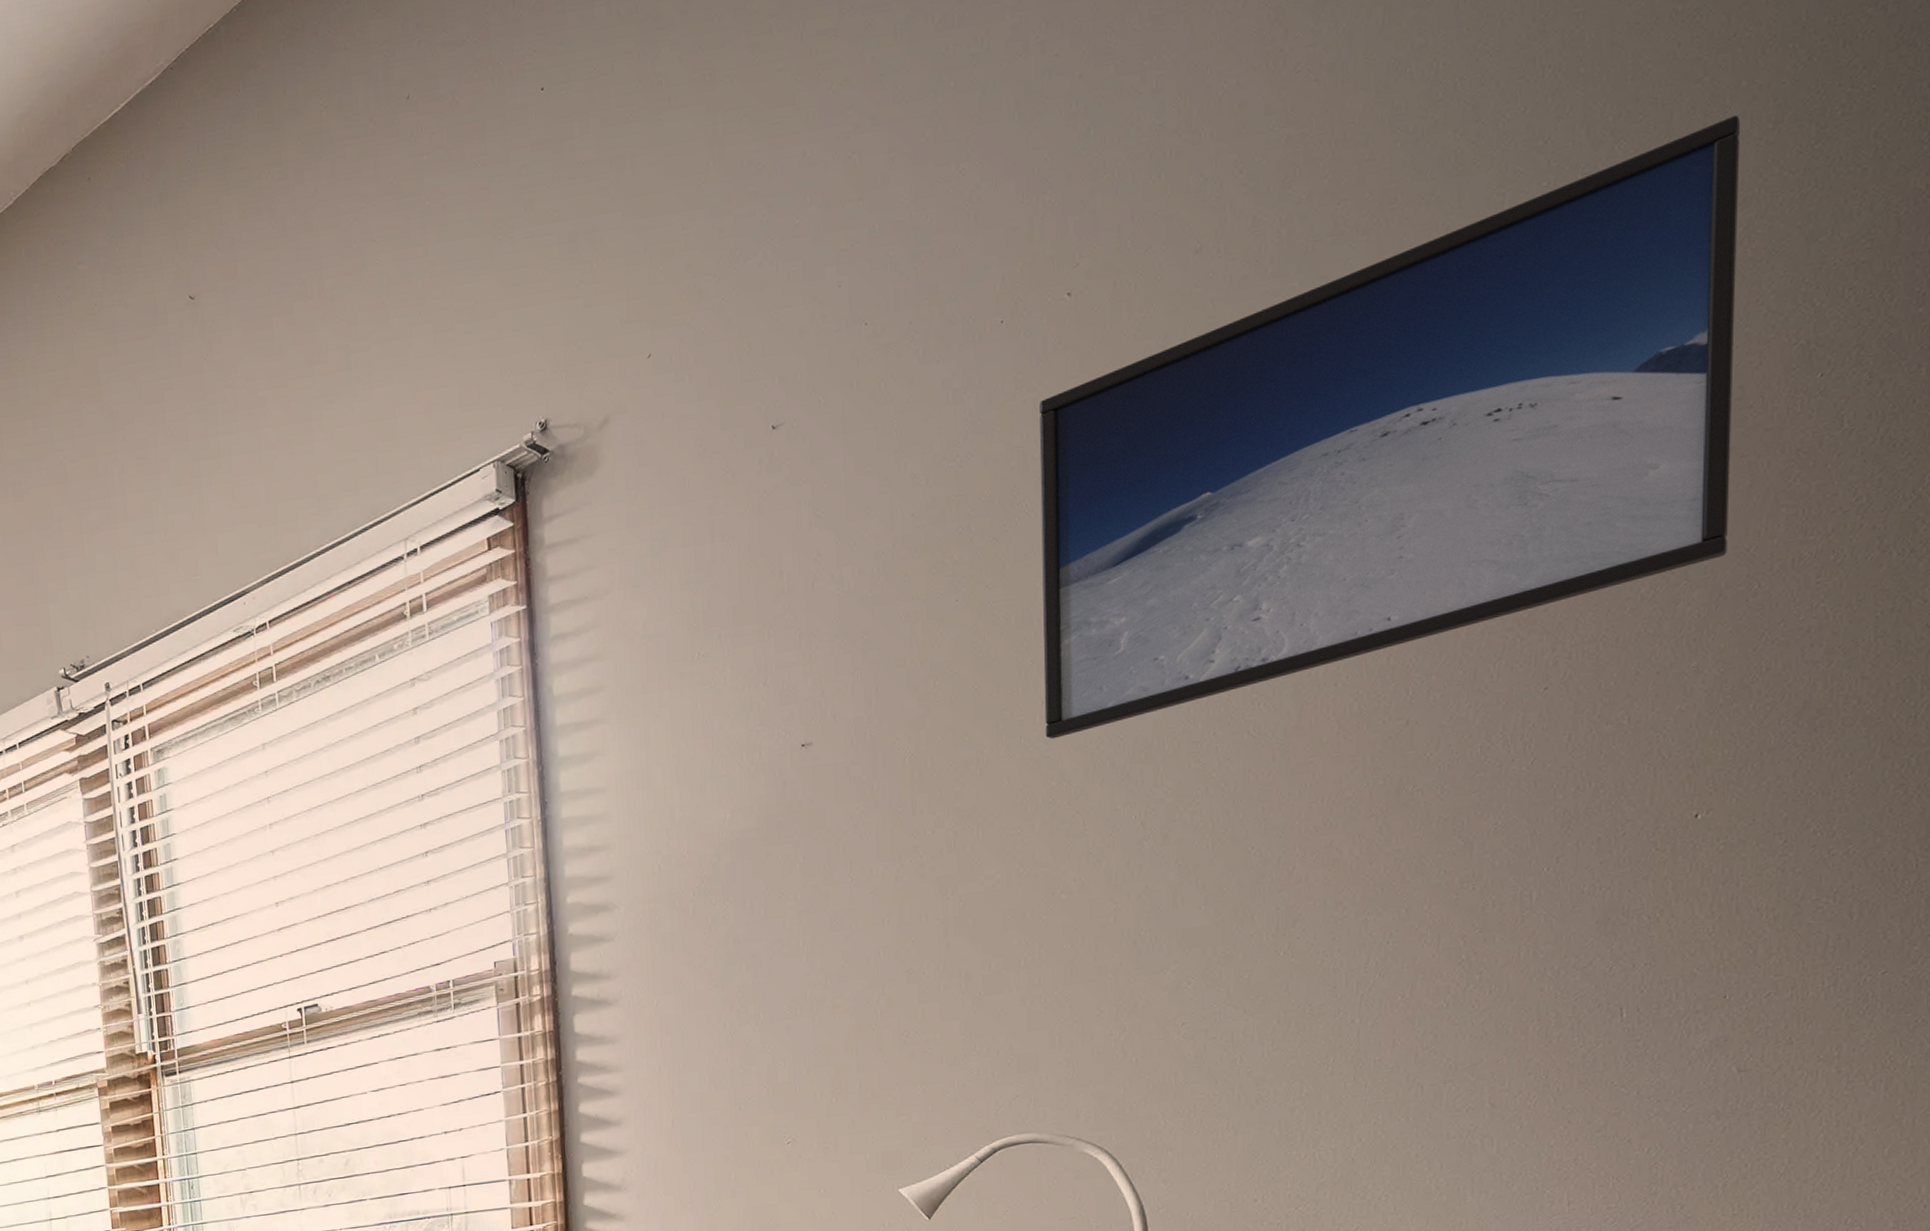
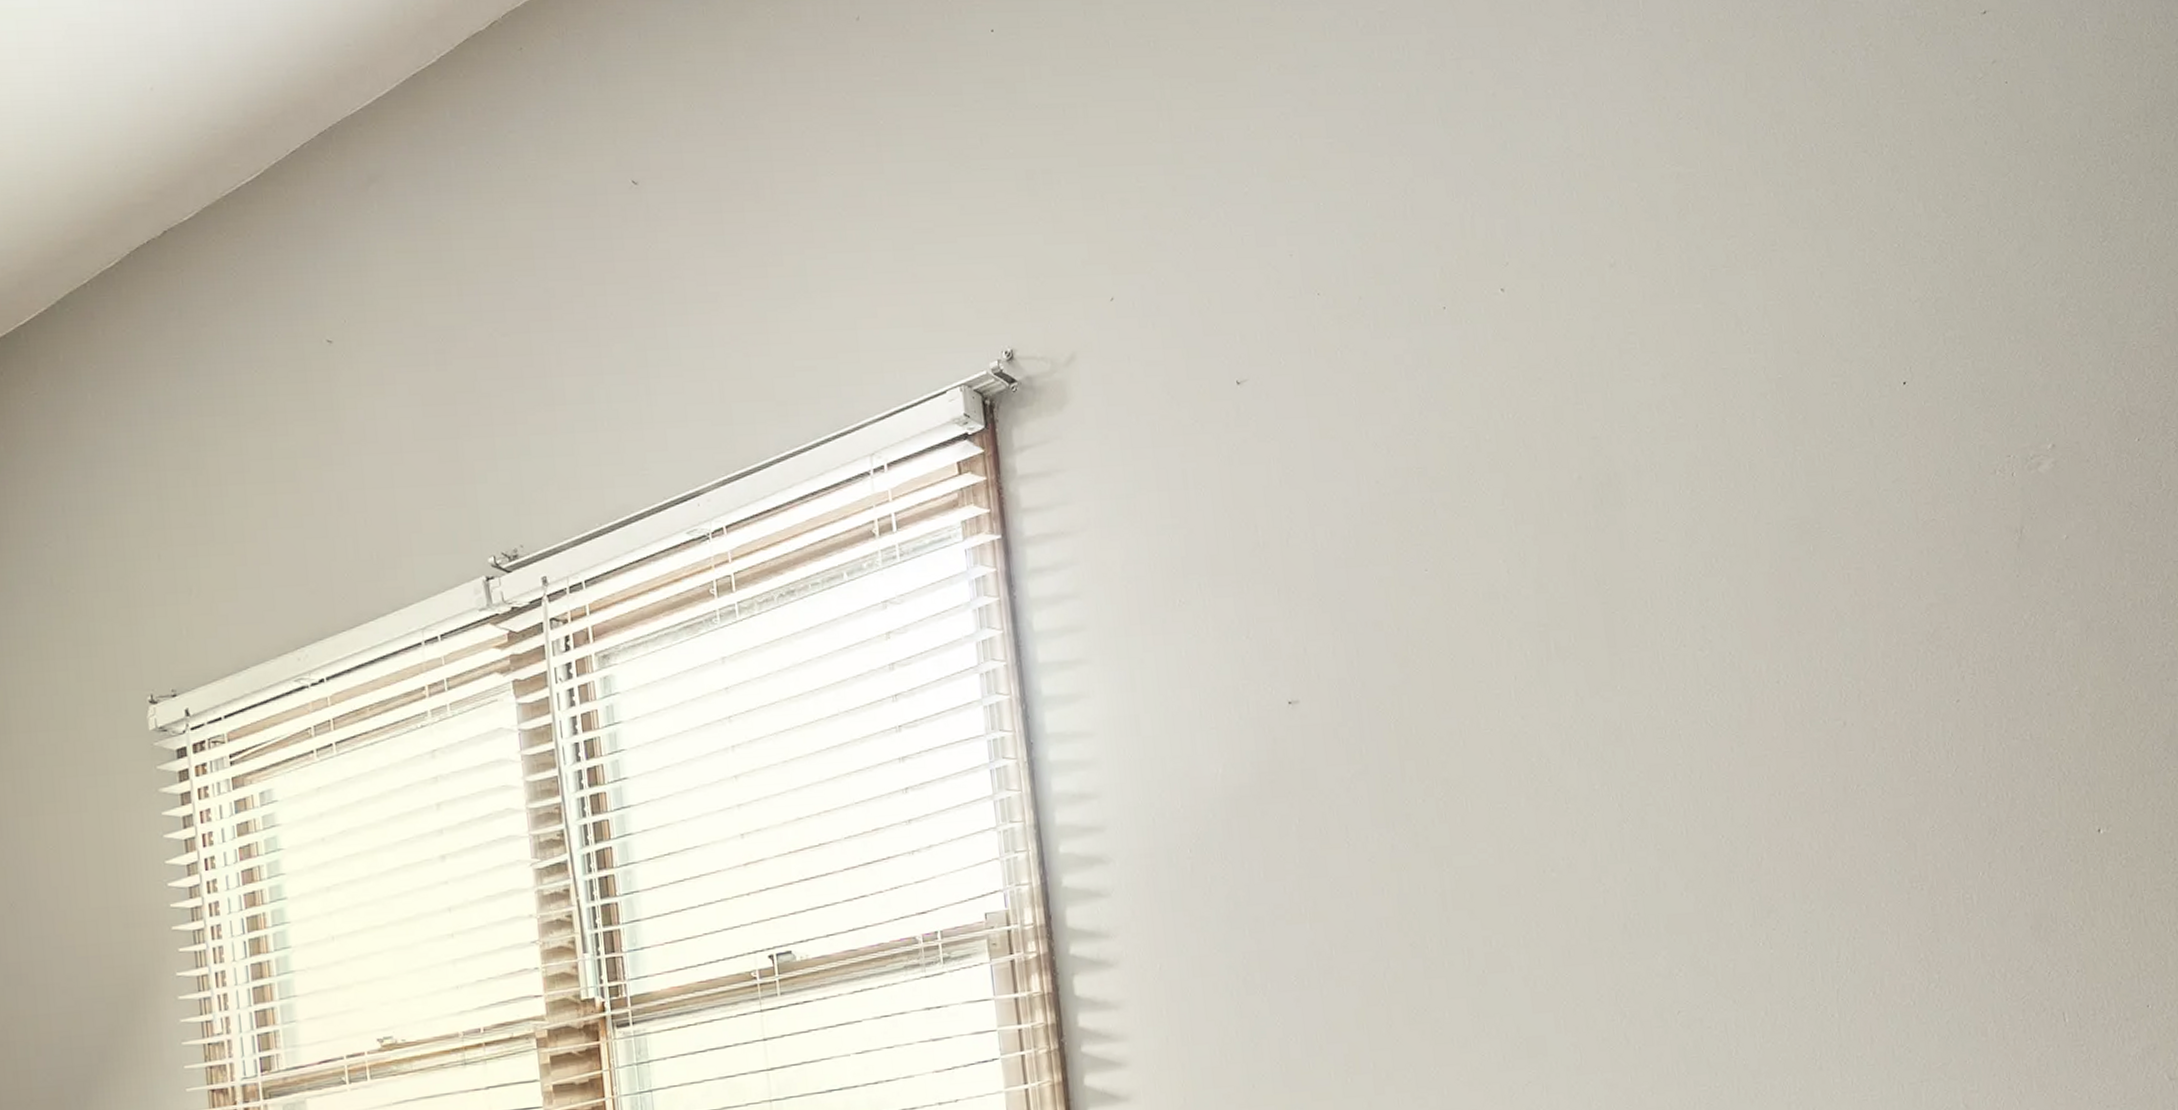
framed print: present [1039,115,1741,739] -> none [1485,209,2088,715]

